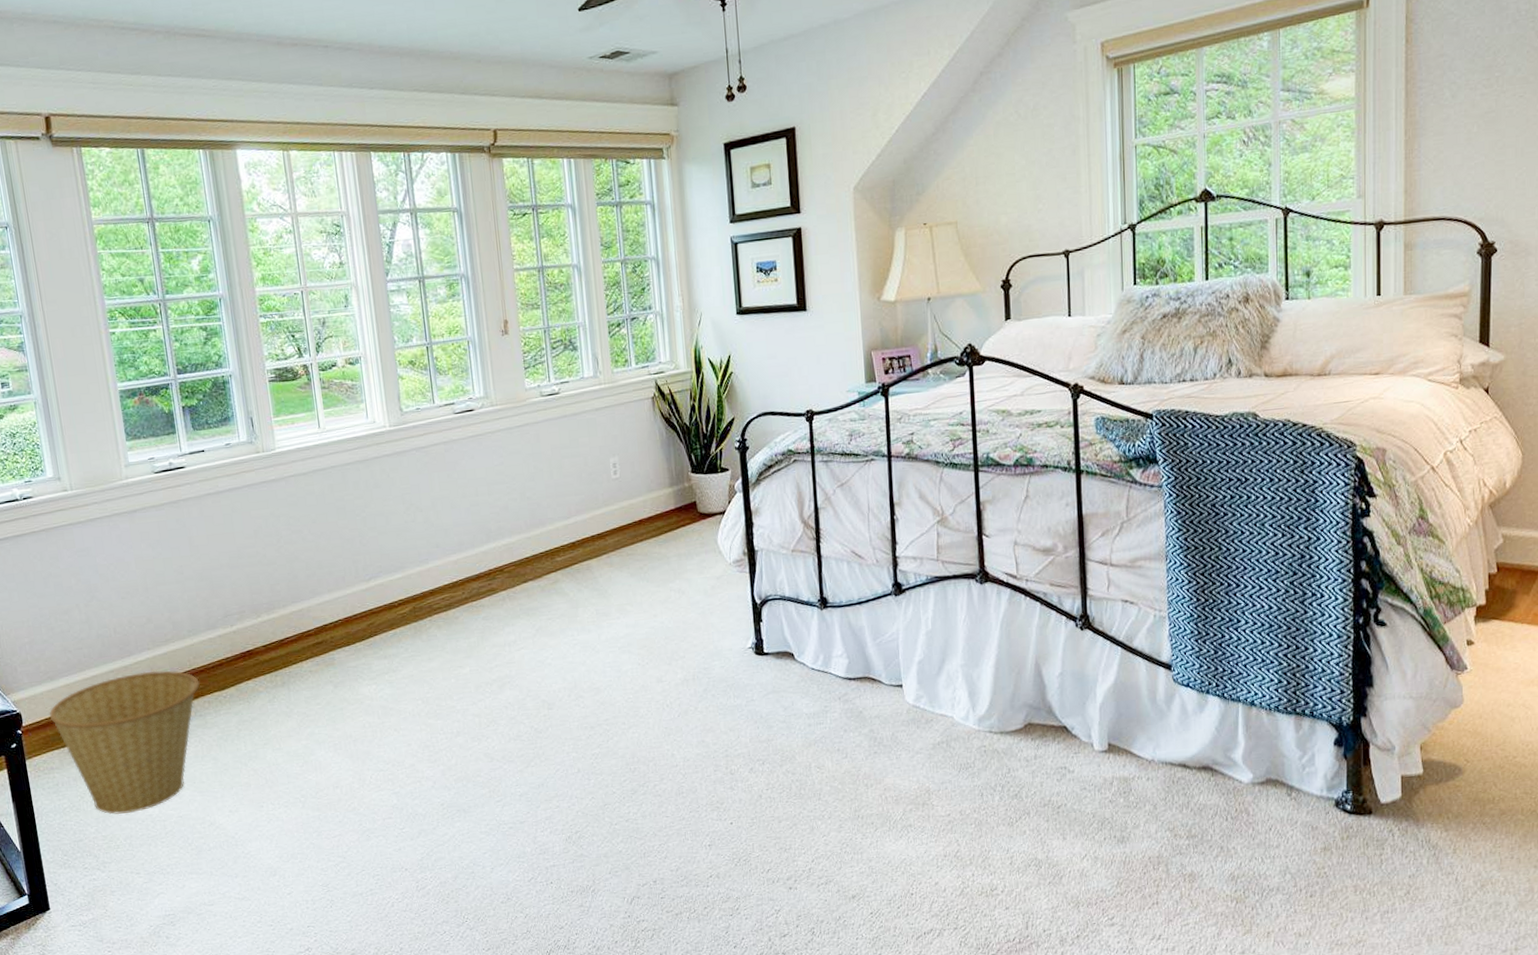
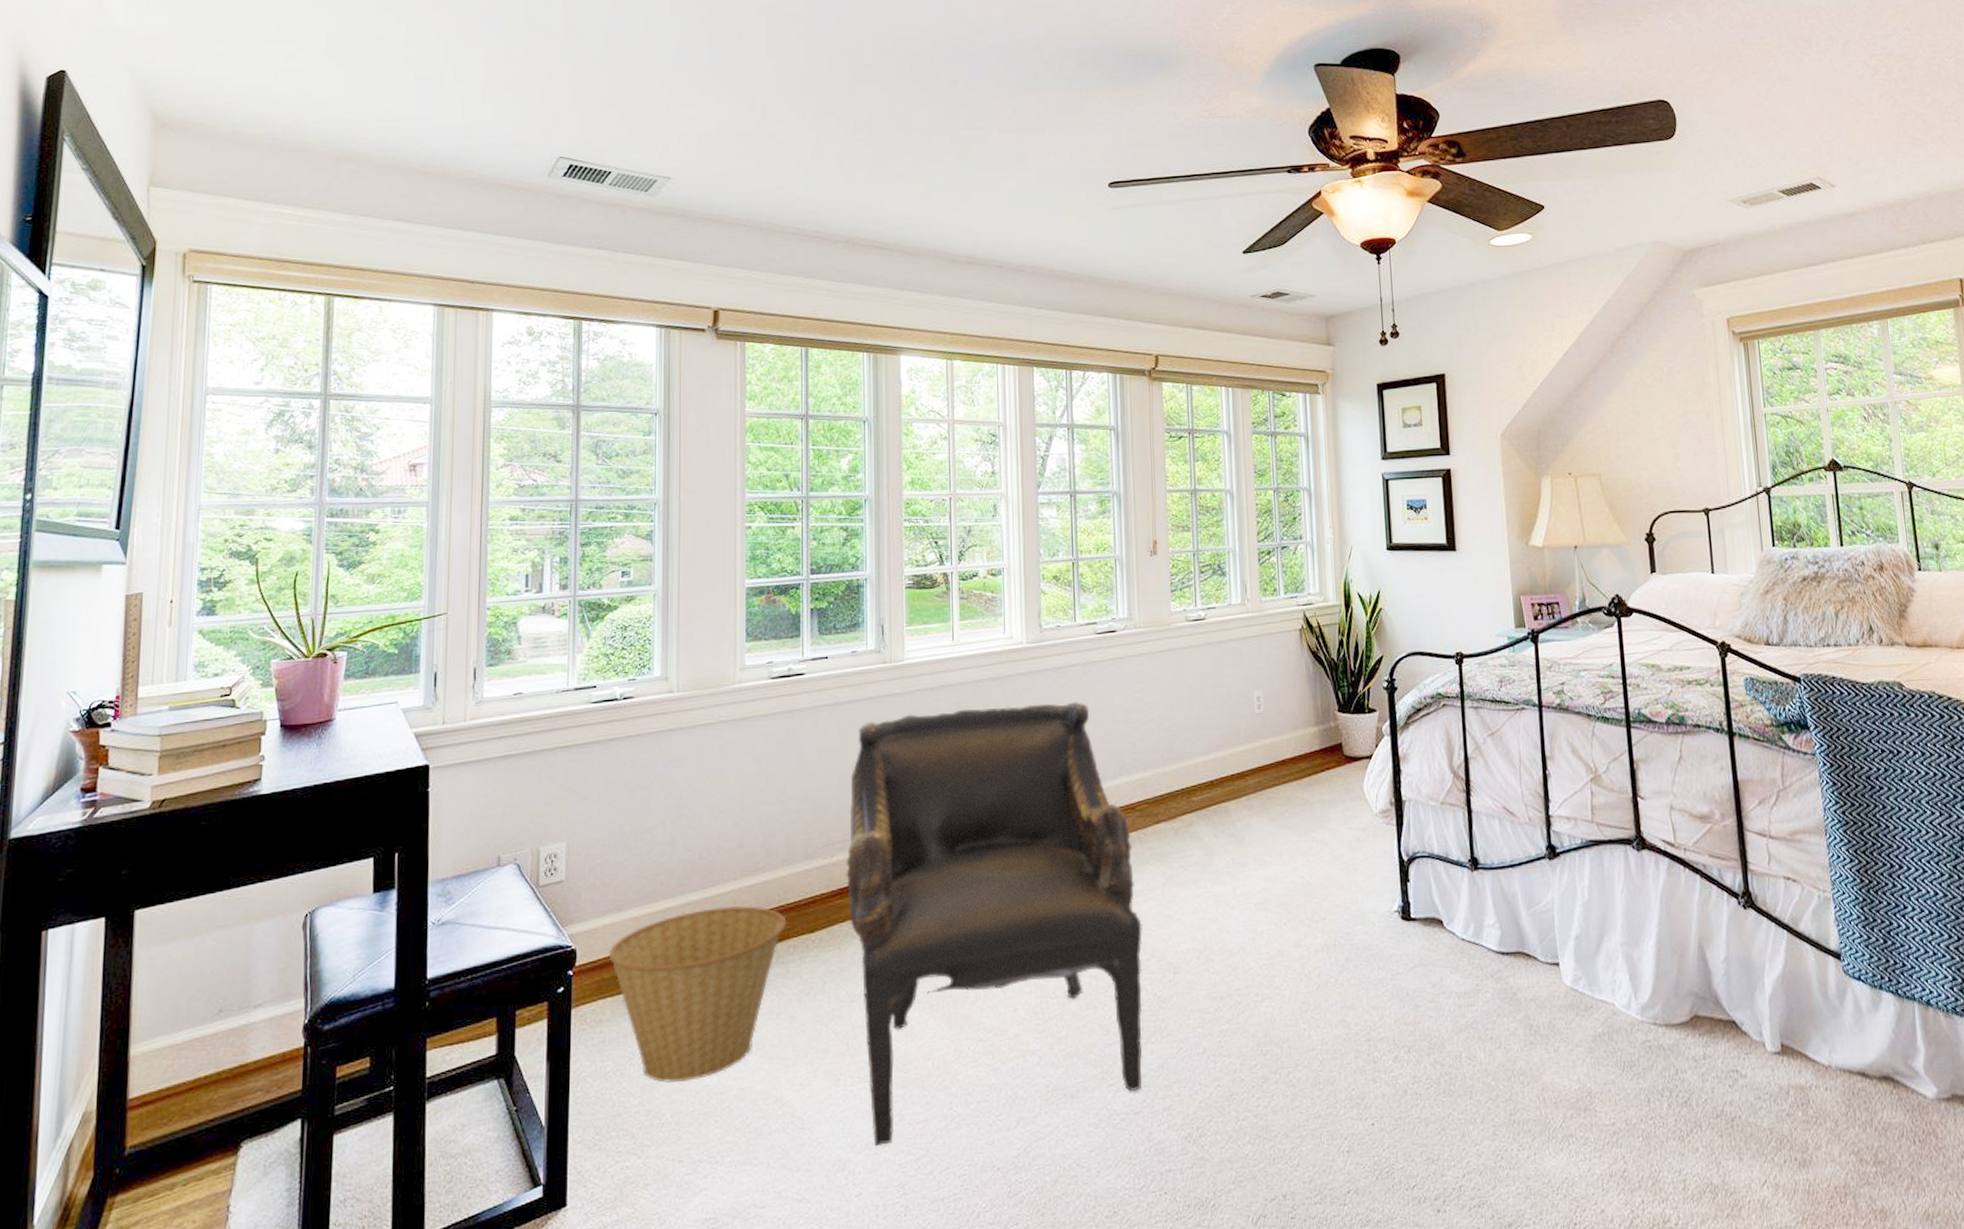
armchair: none [239,478,525,857] -> present [846,702,1143,1147]

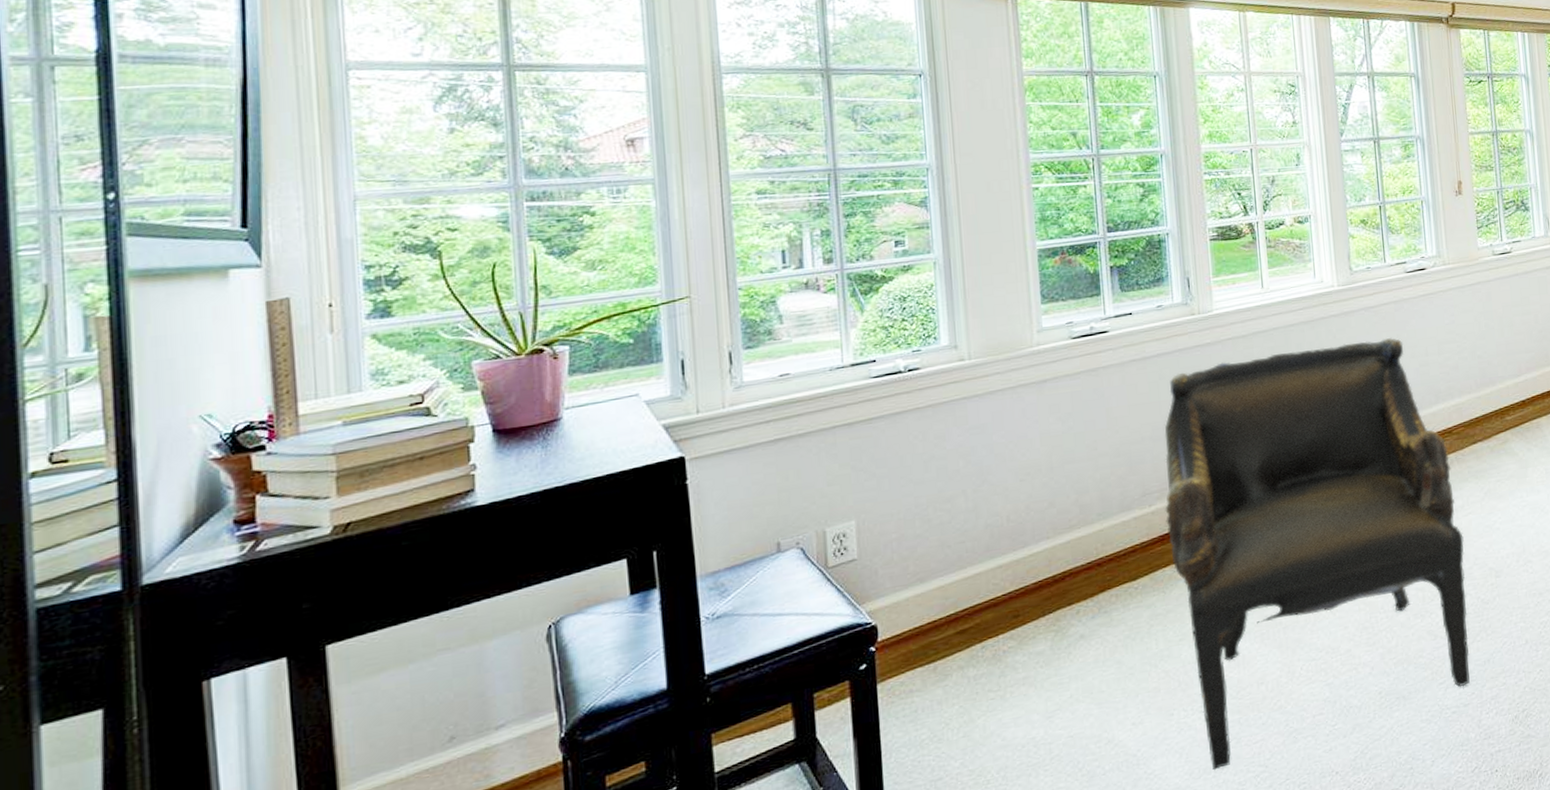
basket: present [608,905,787,1084] -> none [914,561,1107,743]

